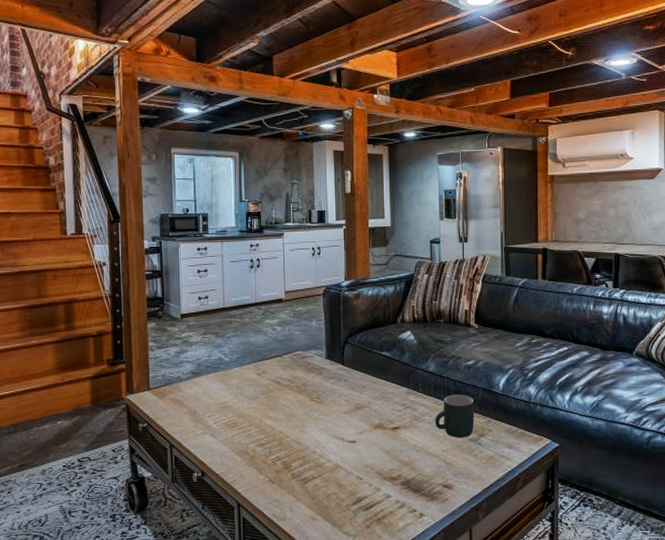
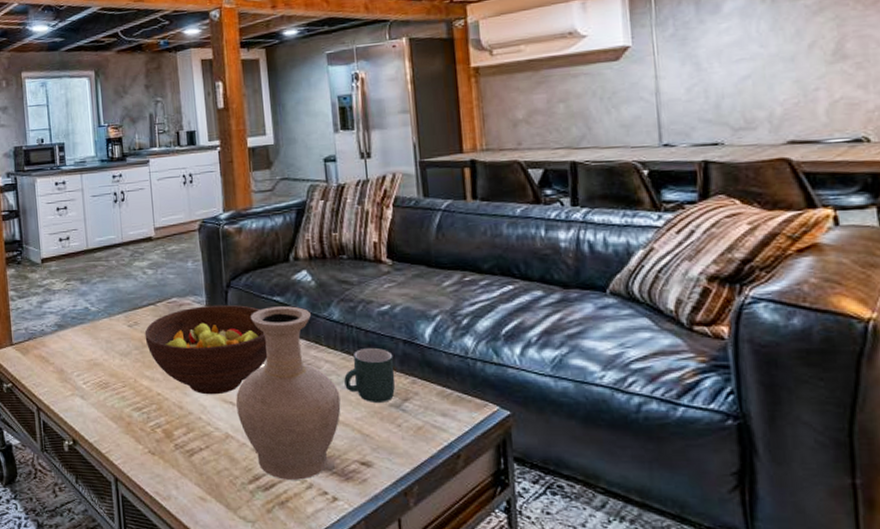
fruit bowl: none [271,357,375,432] -> present [144,304,268,395]
vase: none [346,360,431,501] -> present [236,306,341,480]

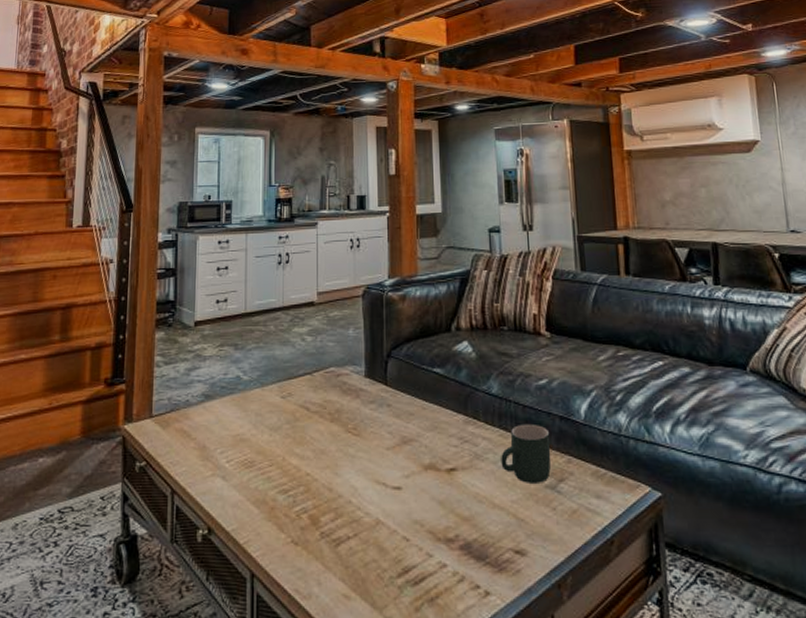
fruit bowl: present [144,304,268,395] -> none [298,375,425,475]
vase: present [236,306,341,480] -> none [389,378,497,572]

